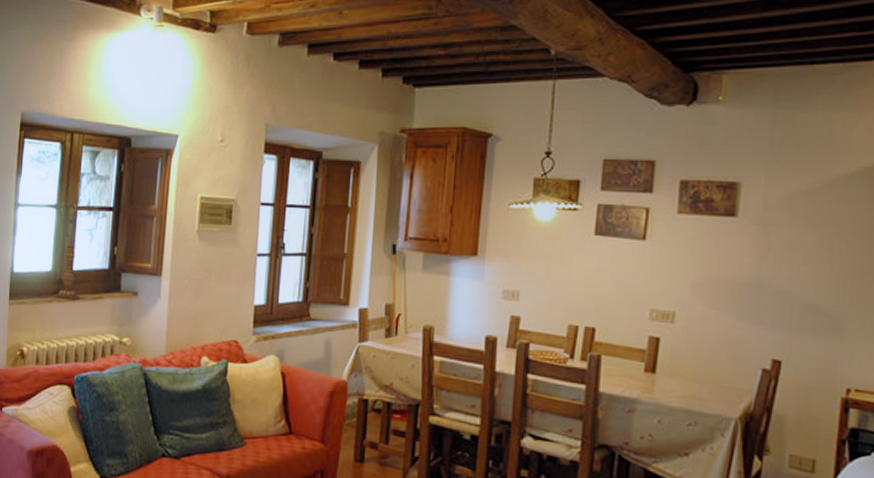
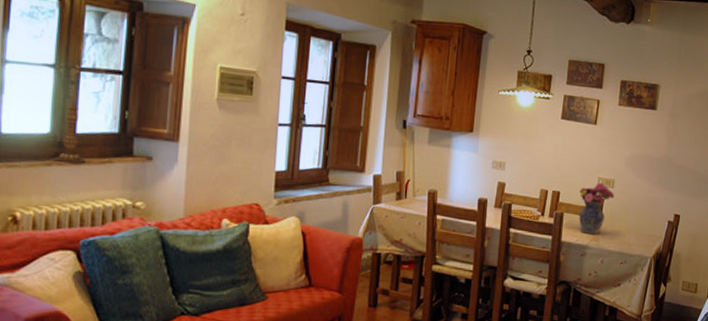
flower arrangement: none [623,316,676,386] -> present [578,183,615,235]

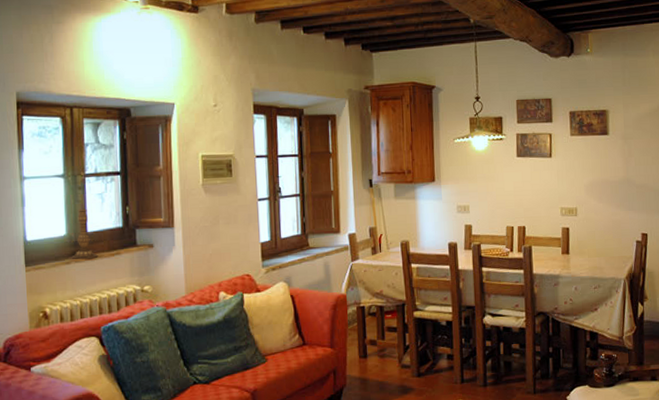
flower arrangement: present [578,183,615,235] -> none [544,212,579,265]

